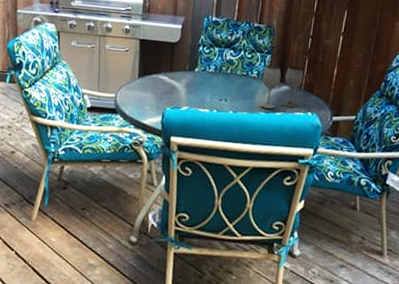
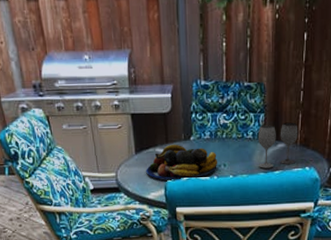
fruit bowl: none [146,73,220,110] -> present [146,144,218,180]

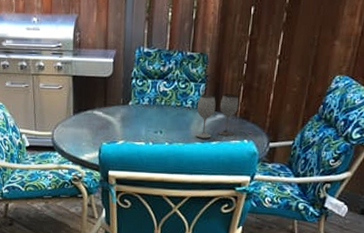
fruit bowl: present [146,144,218,180] -> none [82,107,155,144]

